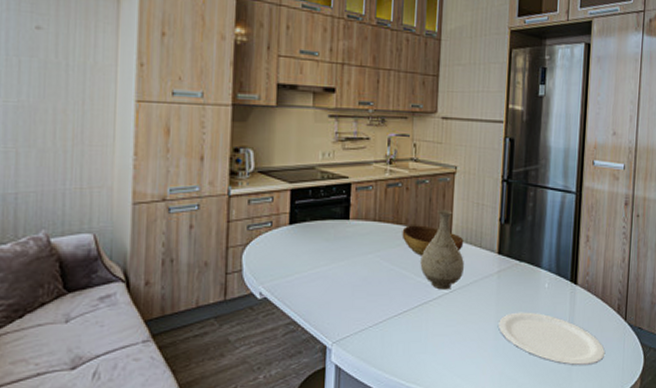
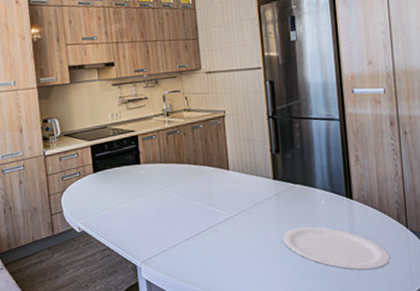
bowl: present [402,225,464,256] -> none [185,162,241,188]
vase: present [420,209,464,290] -> none [205,147,244,214]

